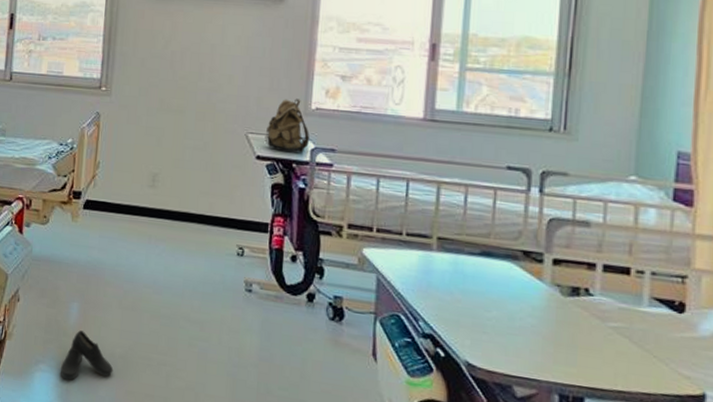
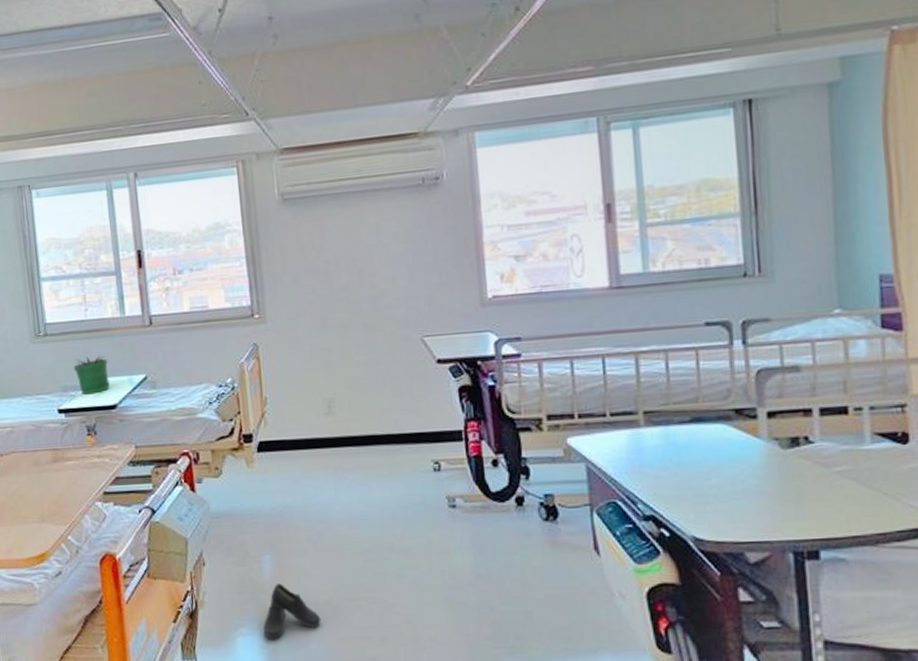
backpack: present [264,99,309,153] -> none [442,289,491,350]

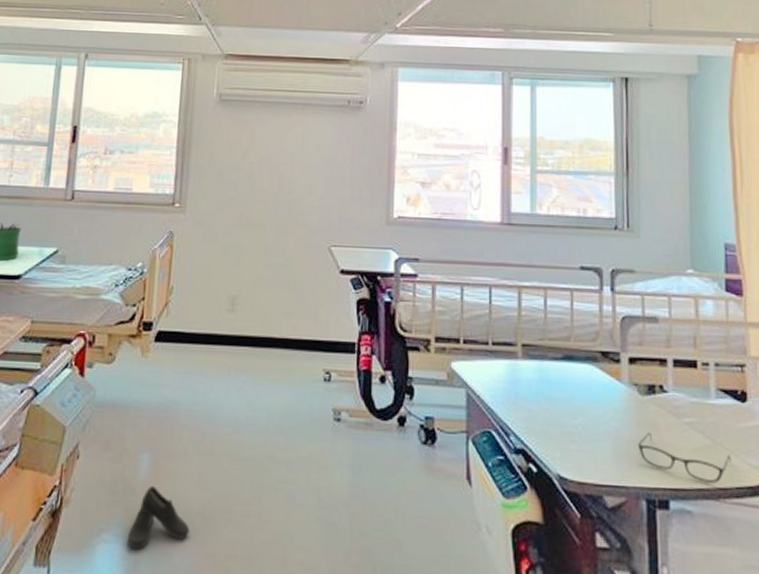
eyeglasses: none [782,486,891,530] -> present [638,433,731,483]

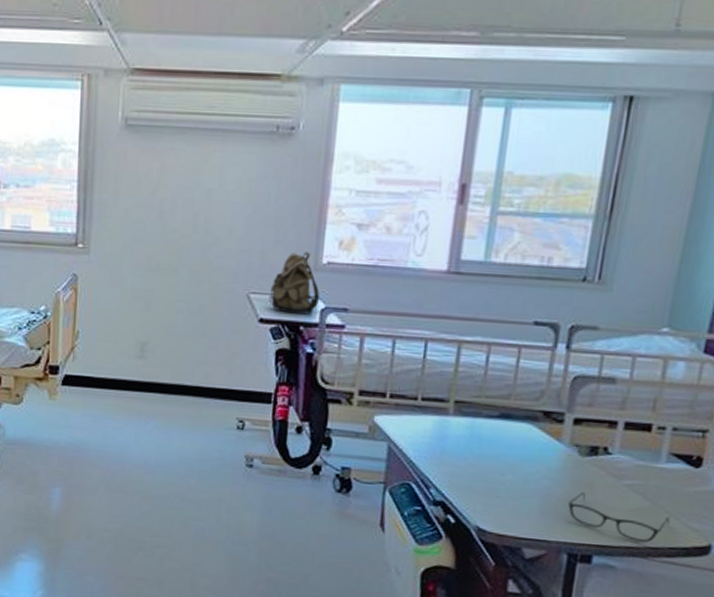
slipper: present [127,486,190,549] -> none [43,516,102,568]
backpack: none [348,208,393,265] -> present [268,252,319,314]

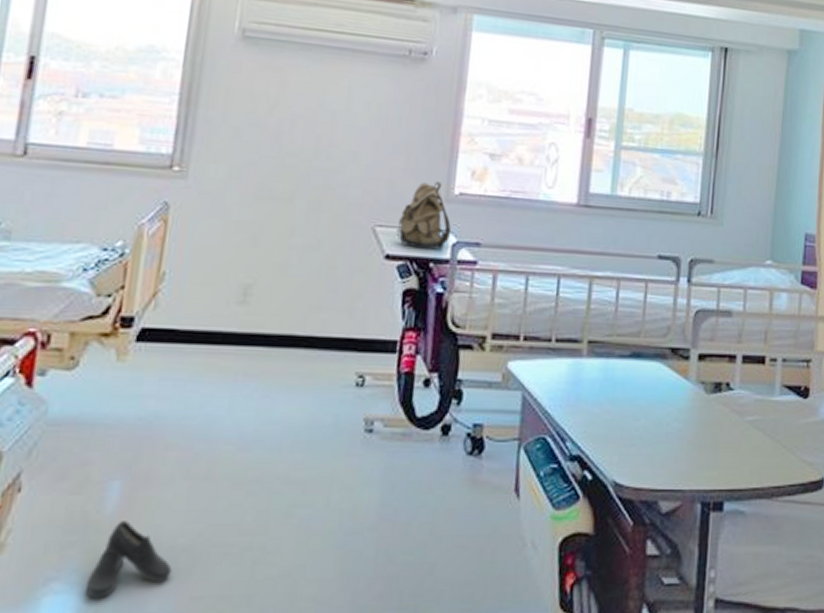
slipper: none [43,516,102,568] -> present [85,521,173,599]
eyeglasses: present [568,492,670,543] -> none [699,433,788,482]

